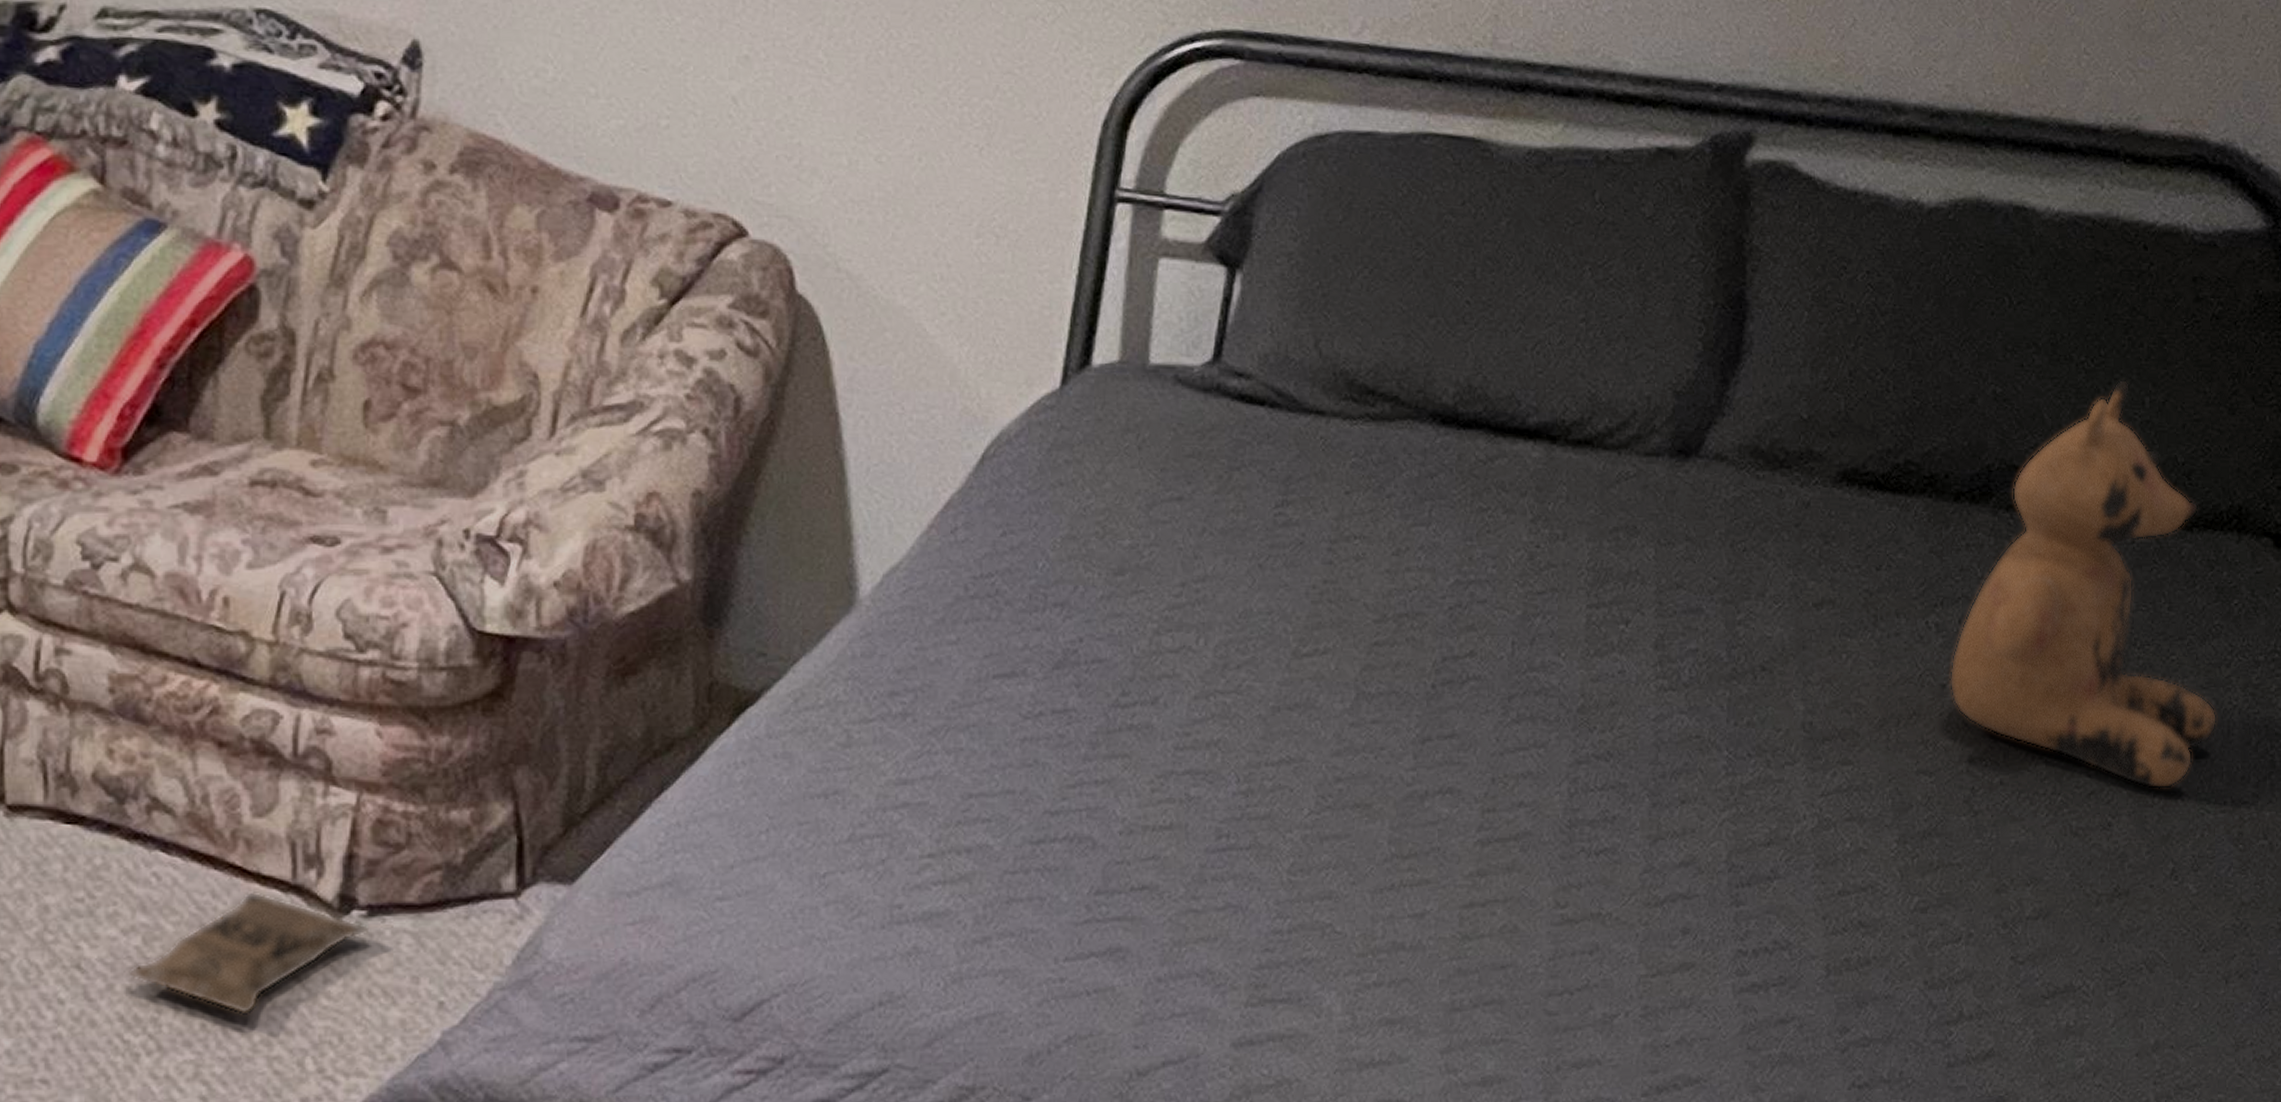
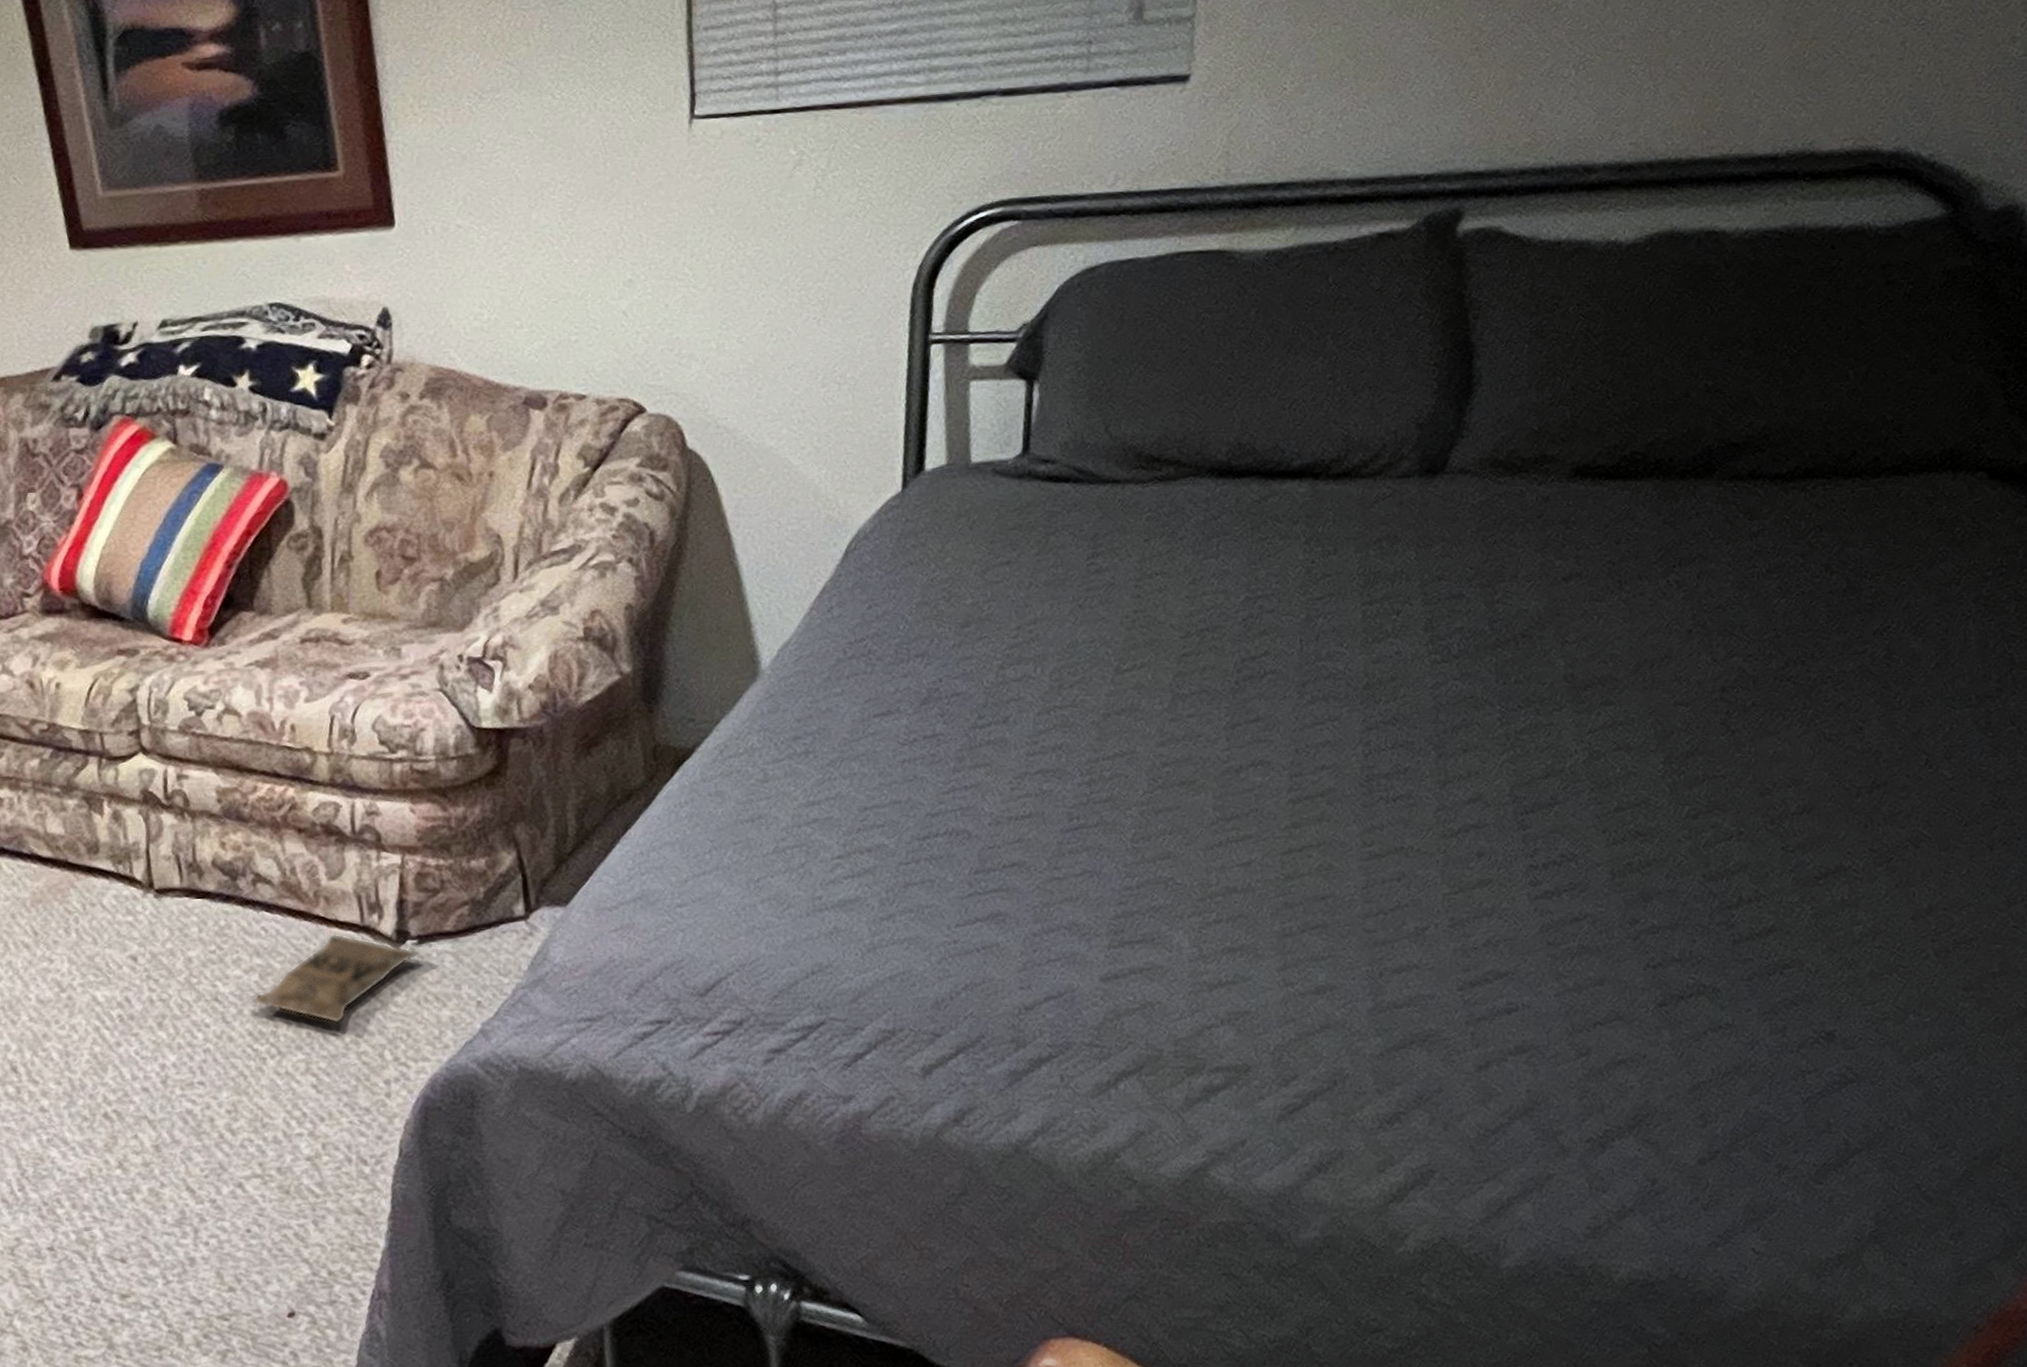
teddy bear: present [1949,379,2217,789] -> none [1694,358,1954,695]

